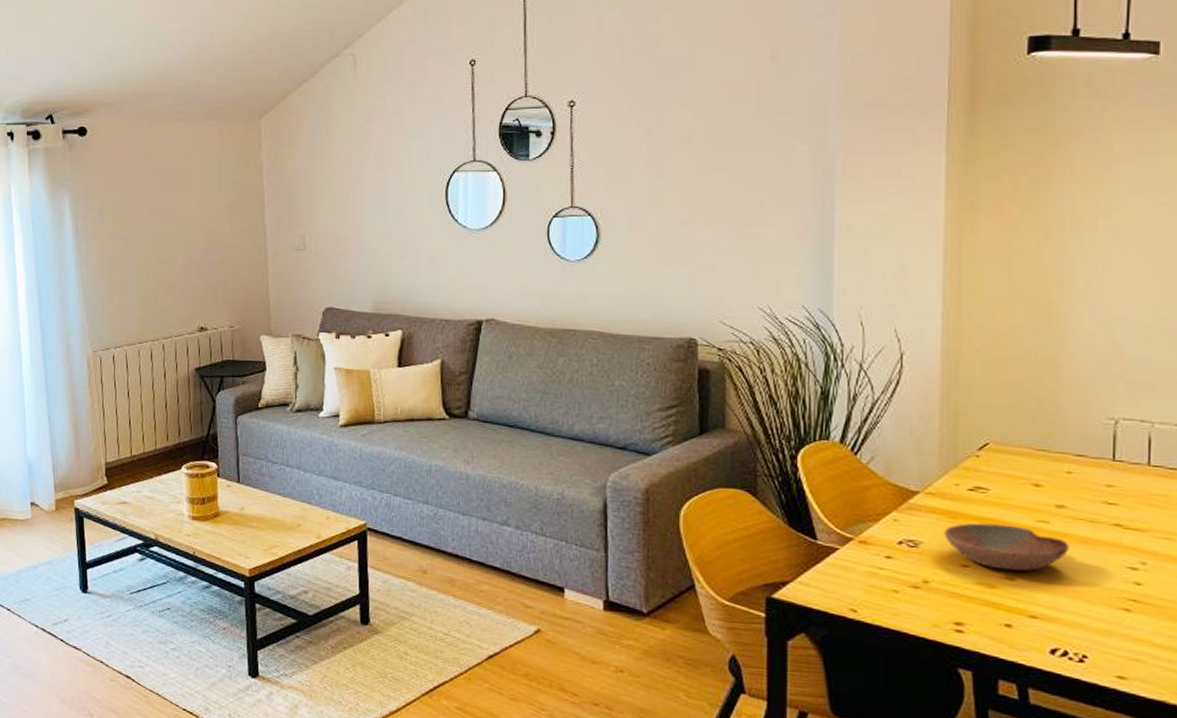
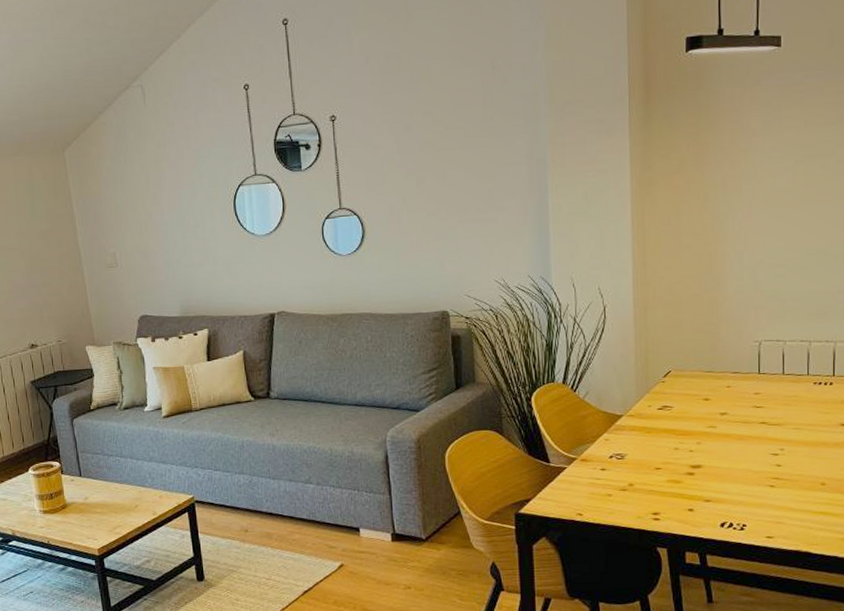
bowl: present [944,522,1069,572] -> none [642,432,731,468]

